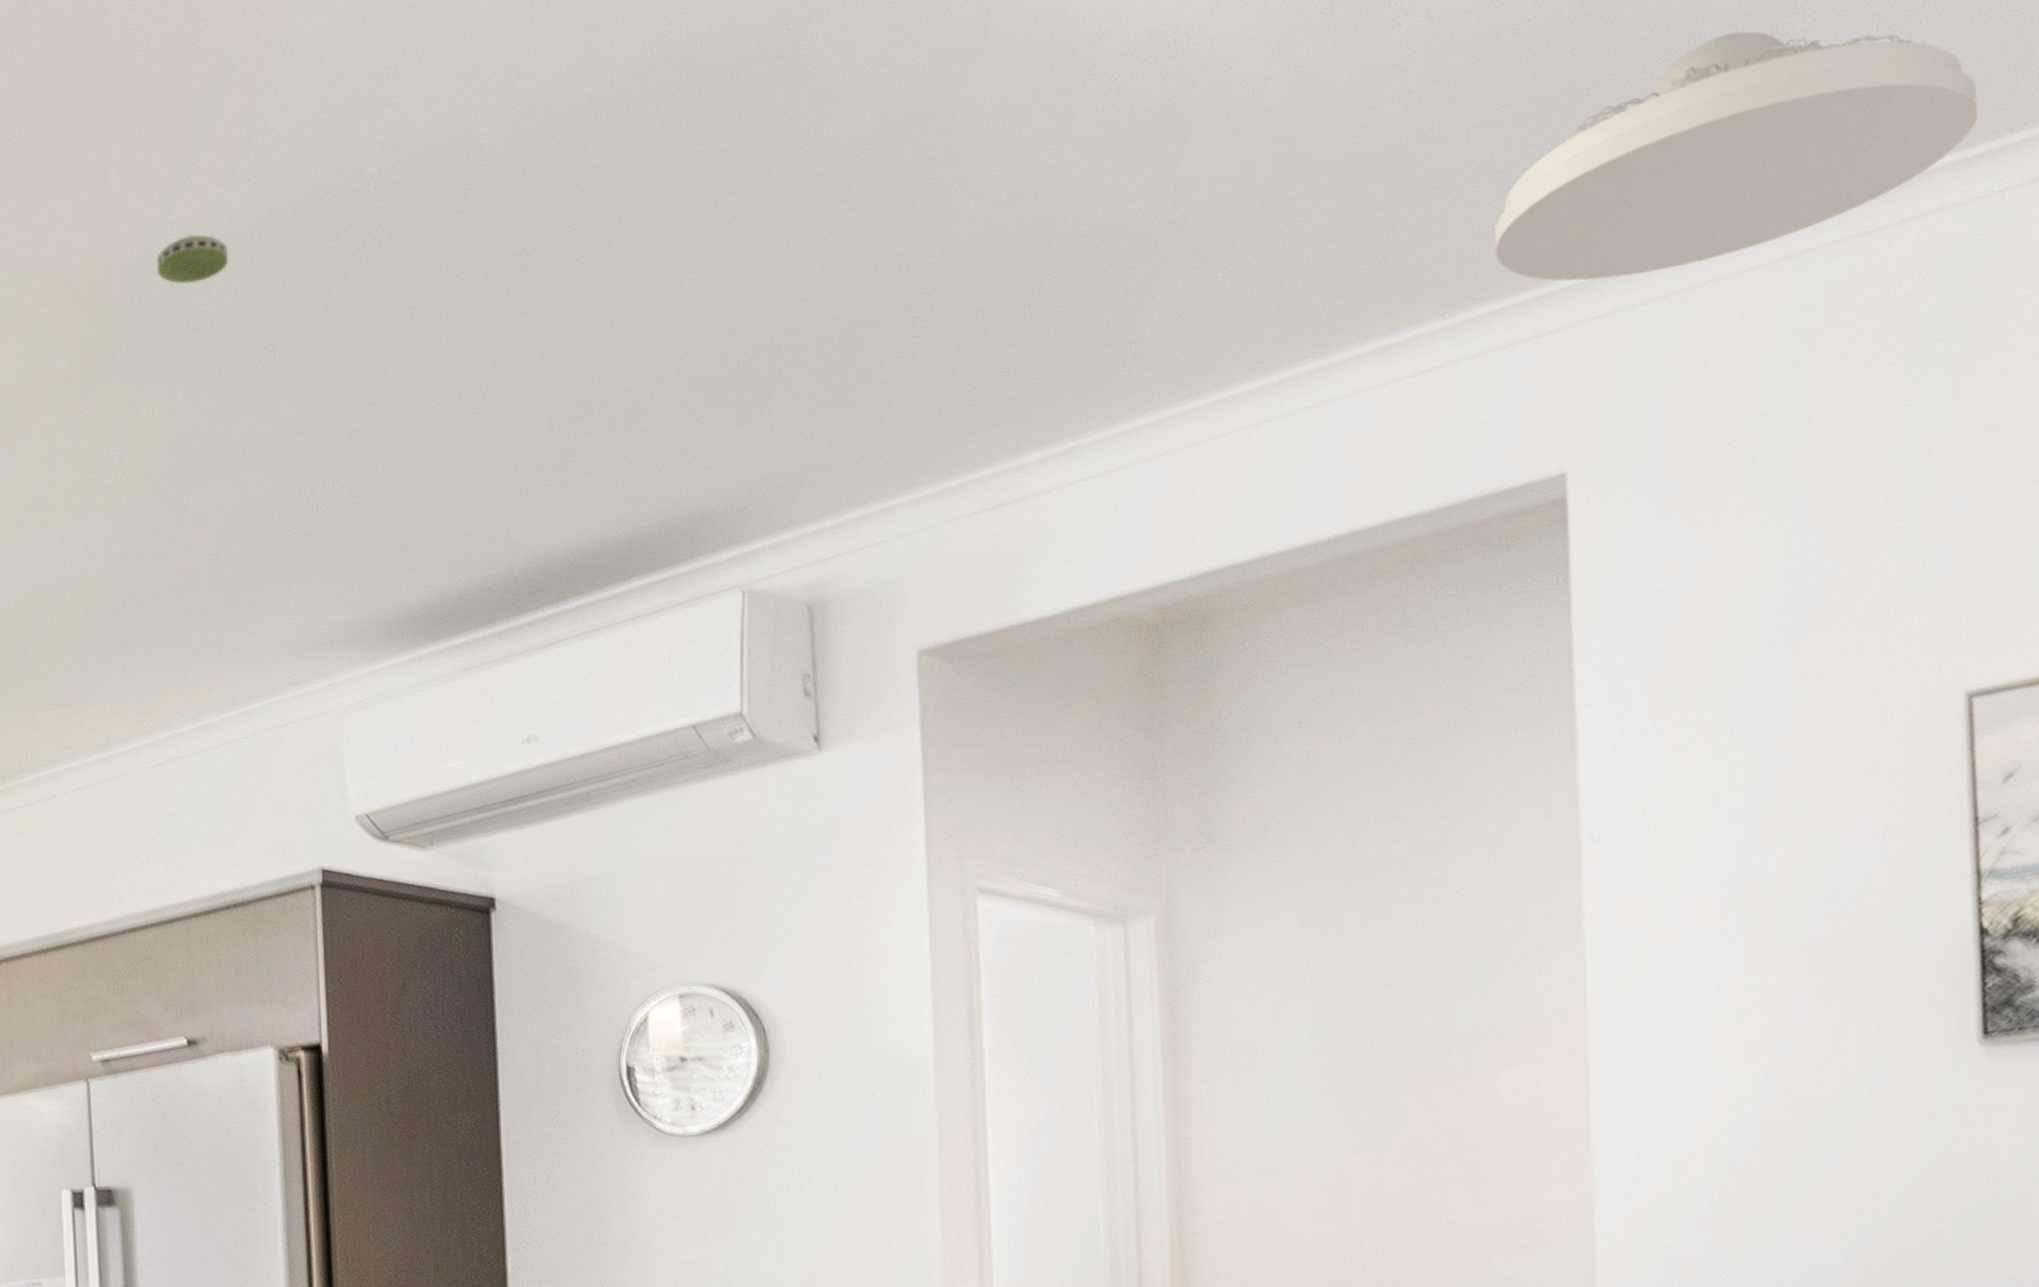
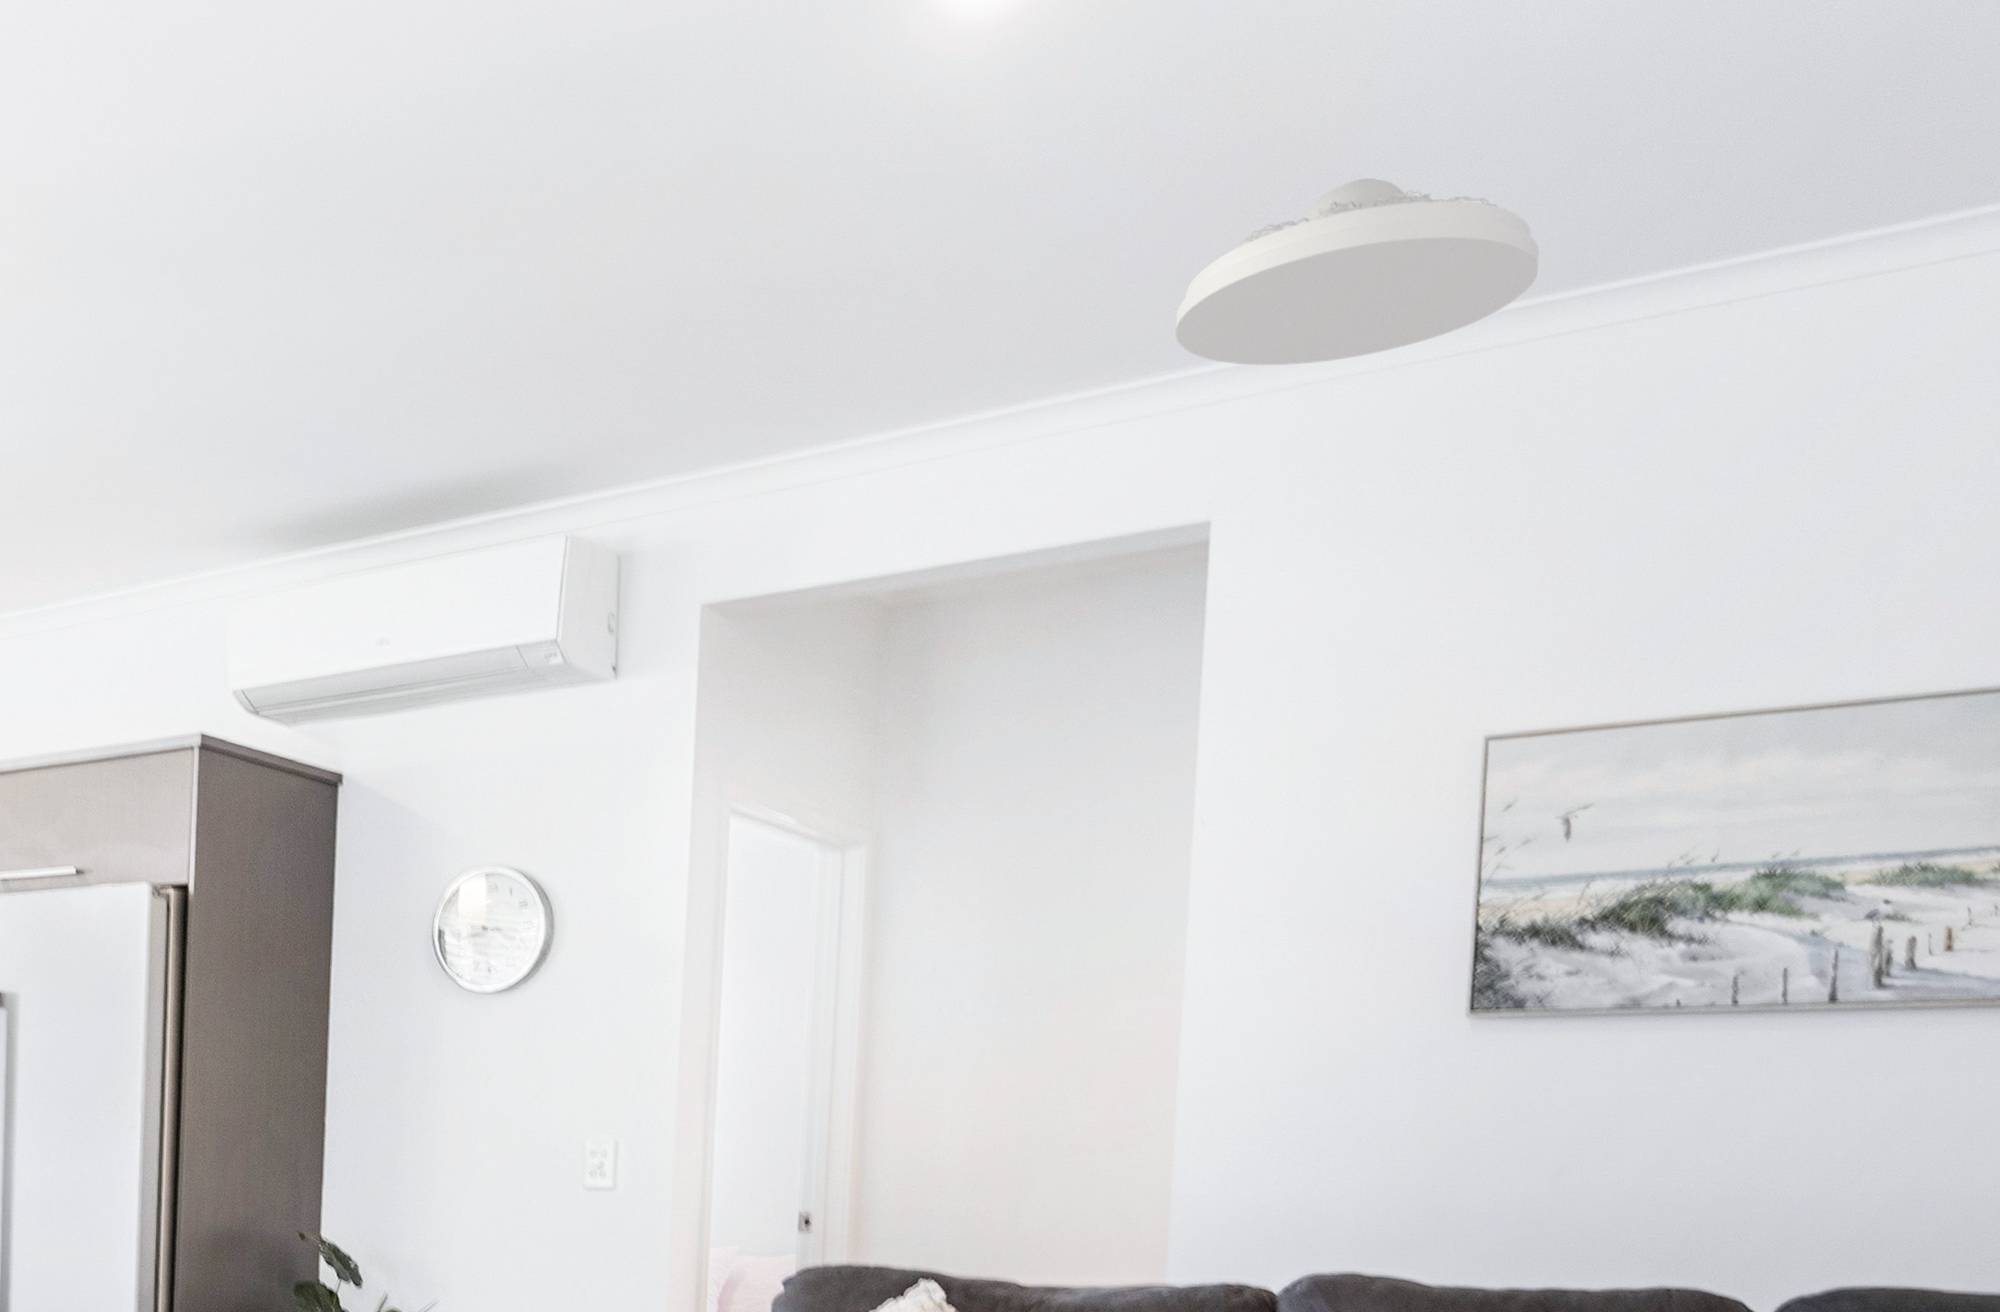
smoke detector: present [156,234,229,284] -> none [103,164,166,208]

